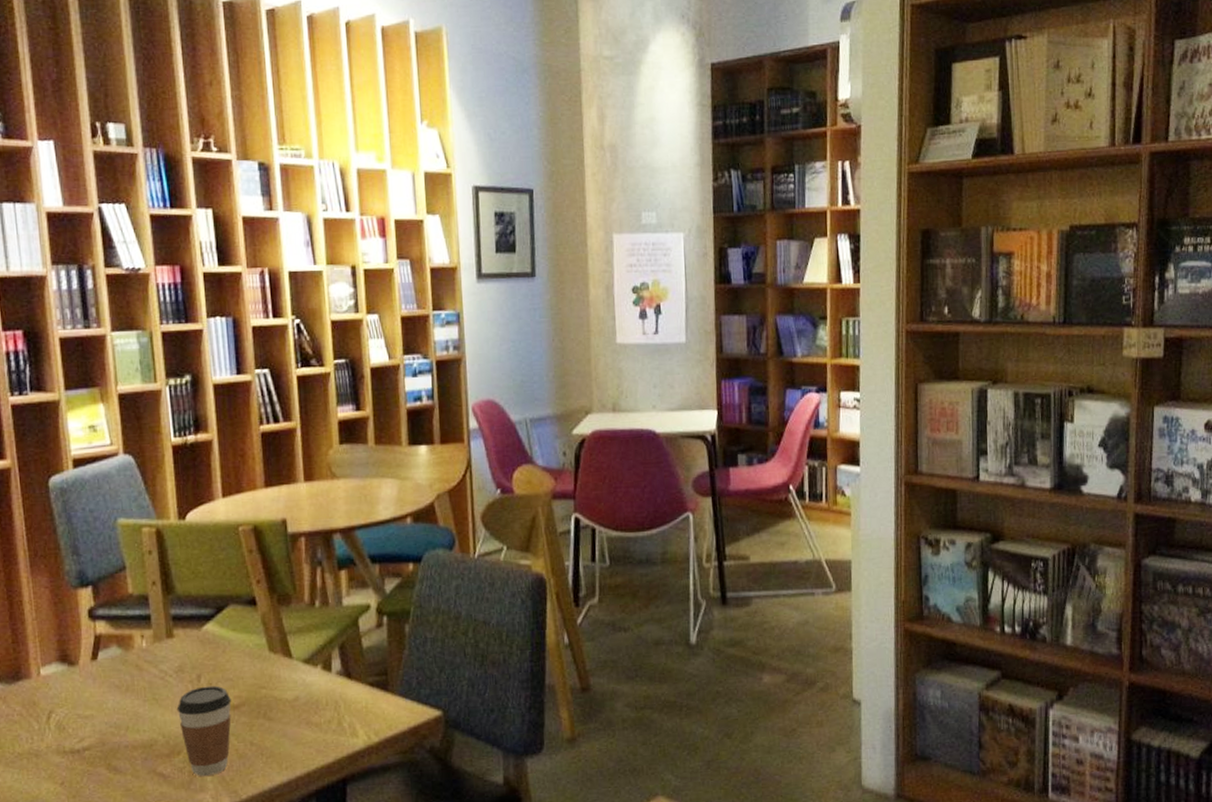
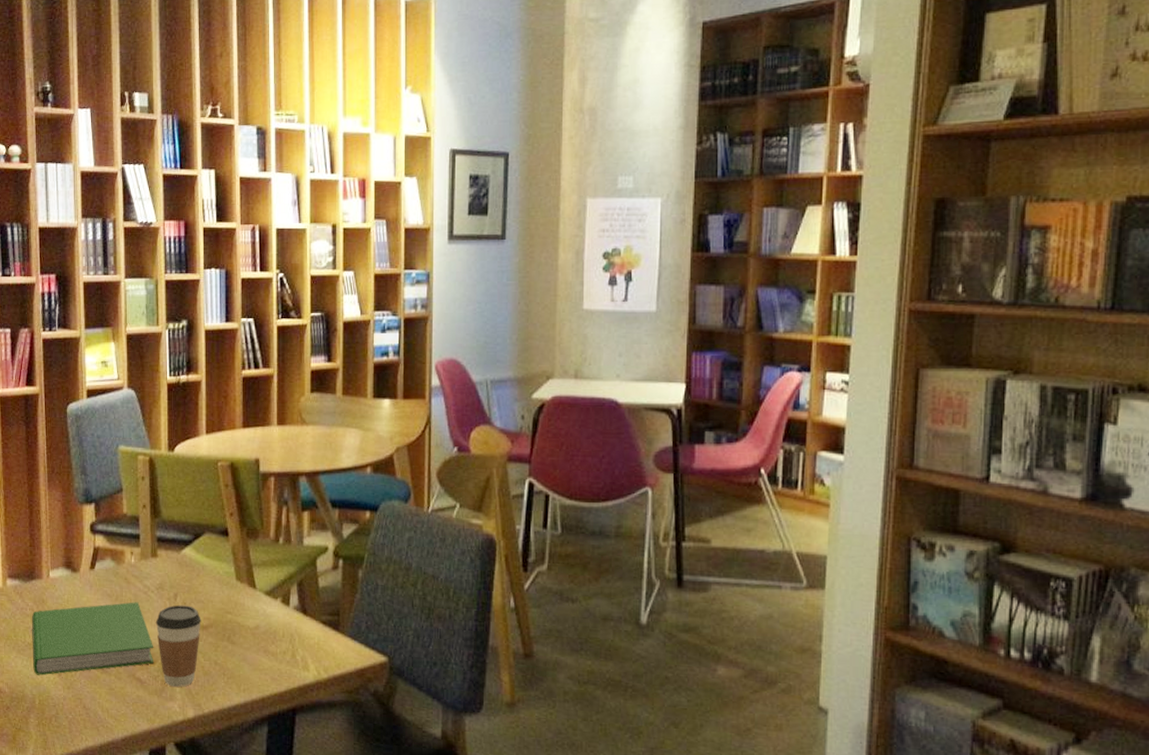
hardcover book: none [21,689,178,788] -> present [32,602,154,676]

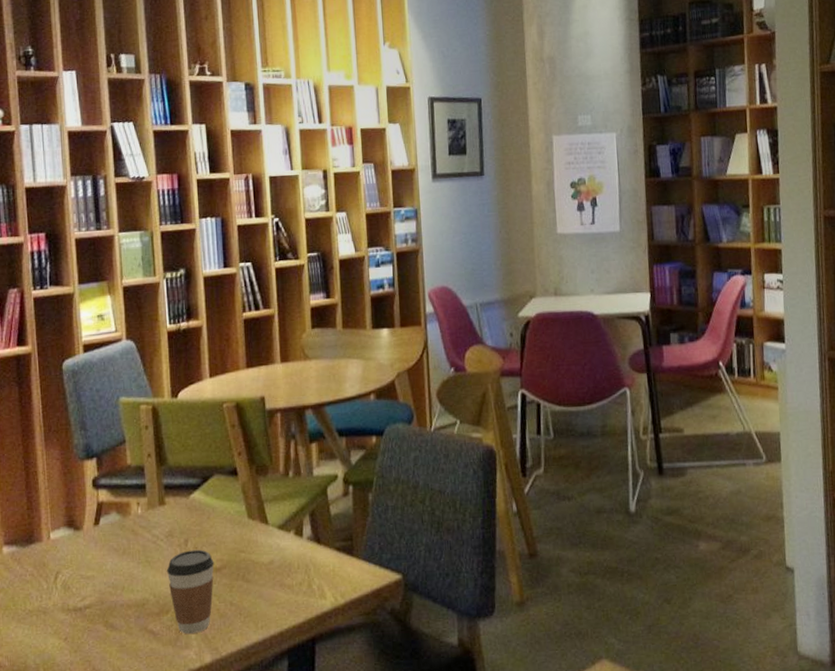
hardcover book: present [32,602,154,676] -> none [32,553,167,643]

